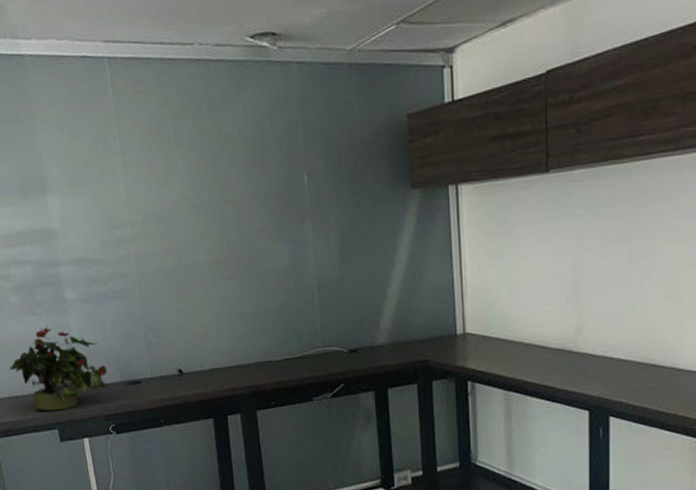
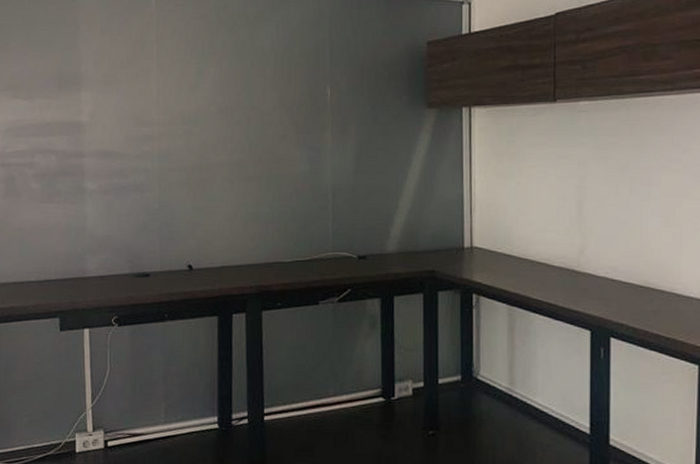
potted plant: present [10,325,109,411] -> none [20,213,117,299]

